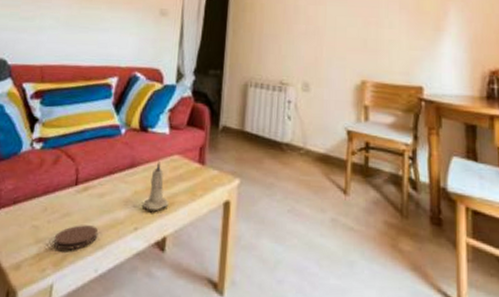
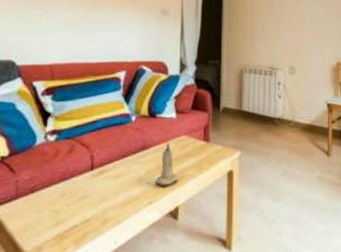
coaster: present [53,225,99,250] -> none [73,204,116,228]

